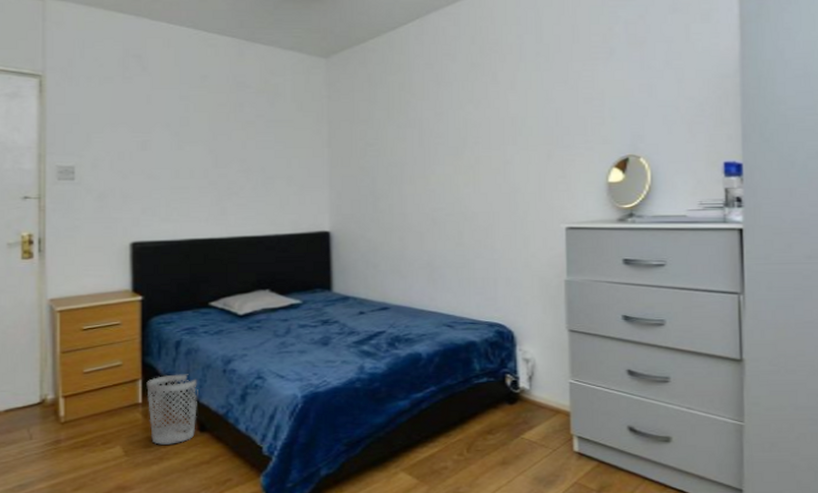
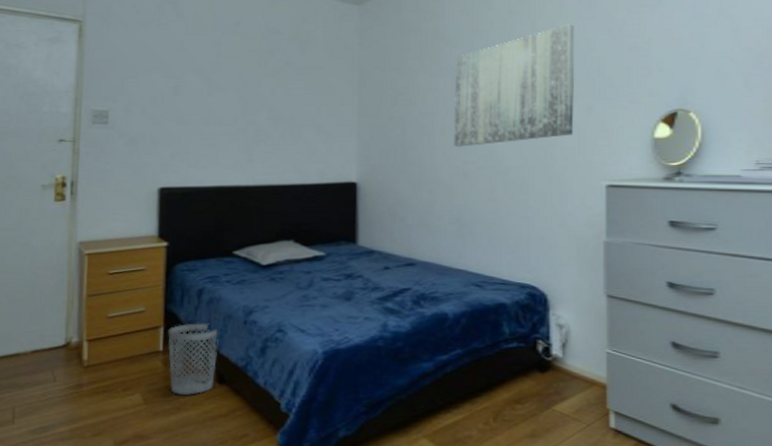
wall art: none [421,76,535,195] -> present [453,24,575,147]

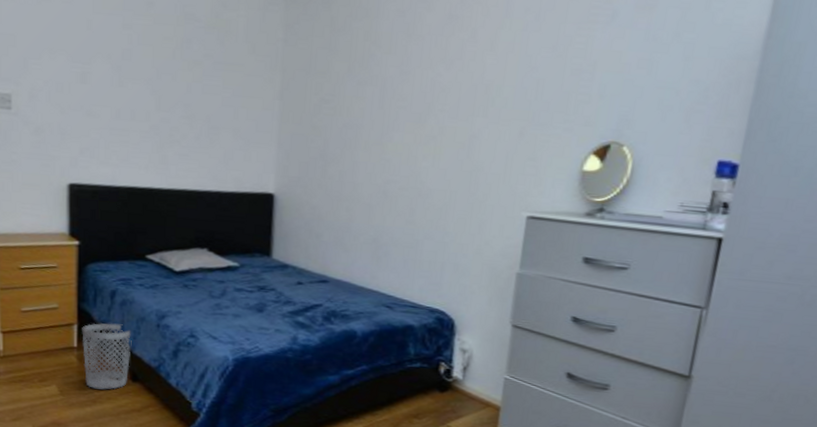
wall art: present [453,24,575,147] -> none [376,36,518,165]

